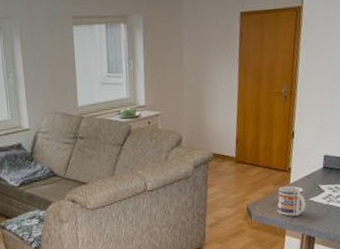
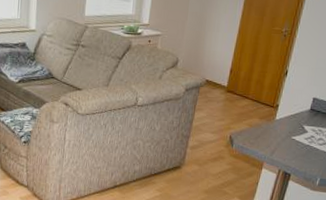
mug: present [277,185,306,217] -> none [259,121,288,152]

